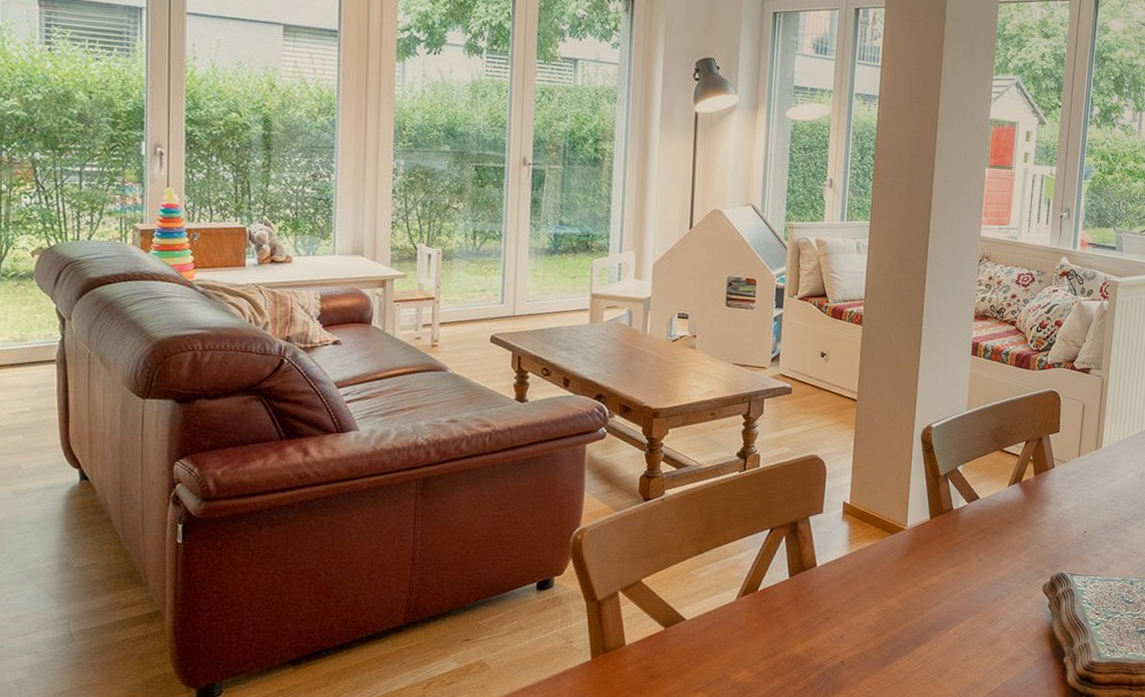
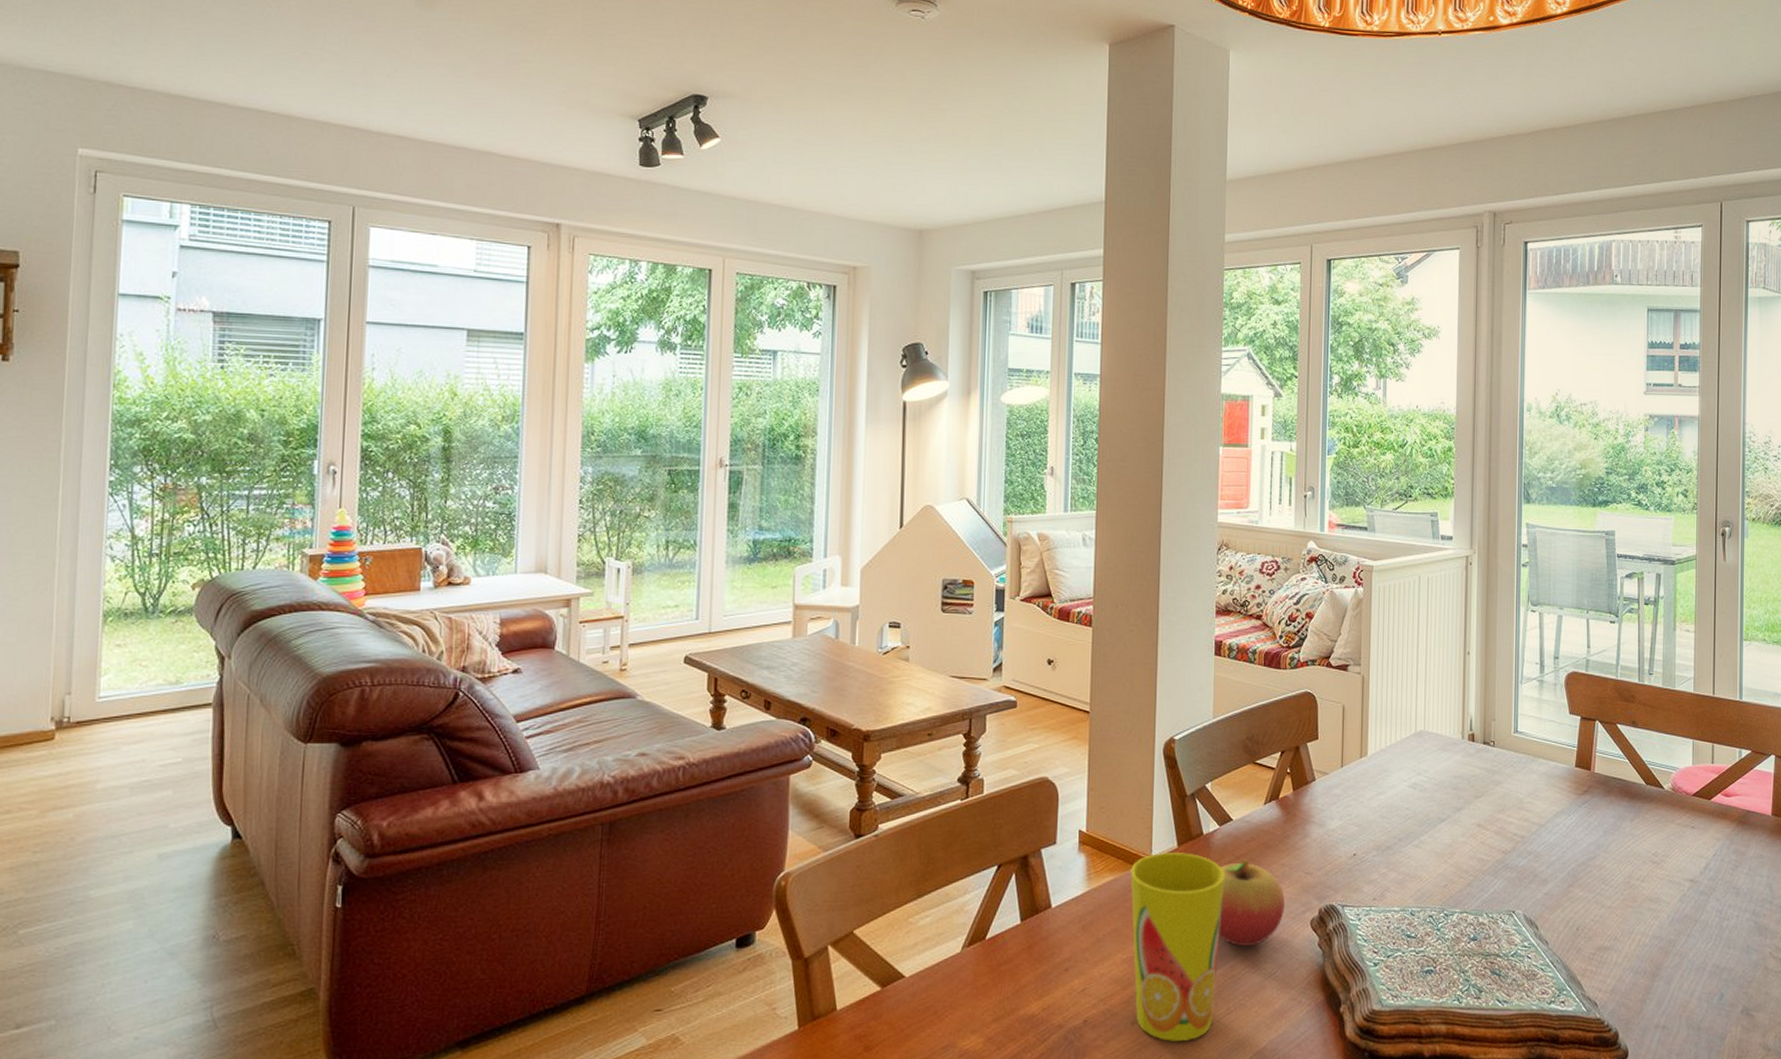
cup: none [886,524,971,681] -> present [1130,853,1225,1041]
fruit: none [962,532,1023,606] -> present [1219,859,1286,947]

